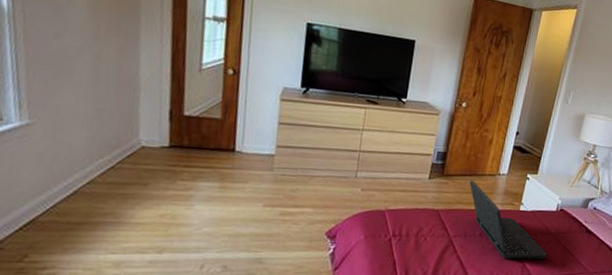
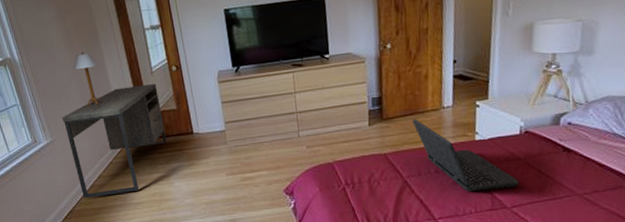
desk: none [54,77,203,208] -> present [62,84,167,199]
table lamp: none [91,21,129,92] -> present [73,52,102,106]

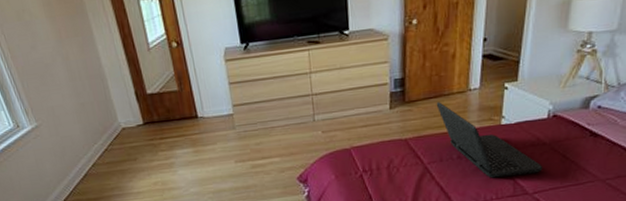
desk: present [62,84,167,199] -> none [47,62,168,189]
table lamp: present [73,52,102,106] -> none [57,24,93,87]

